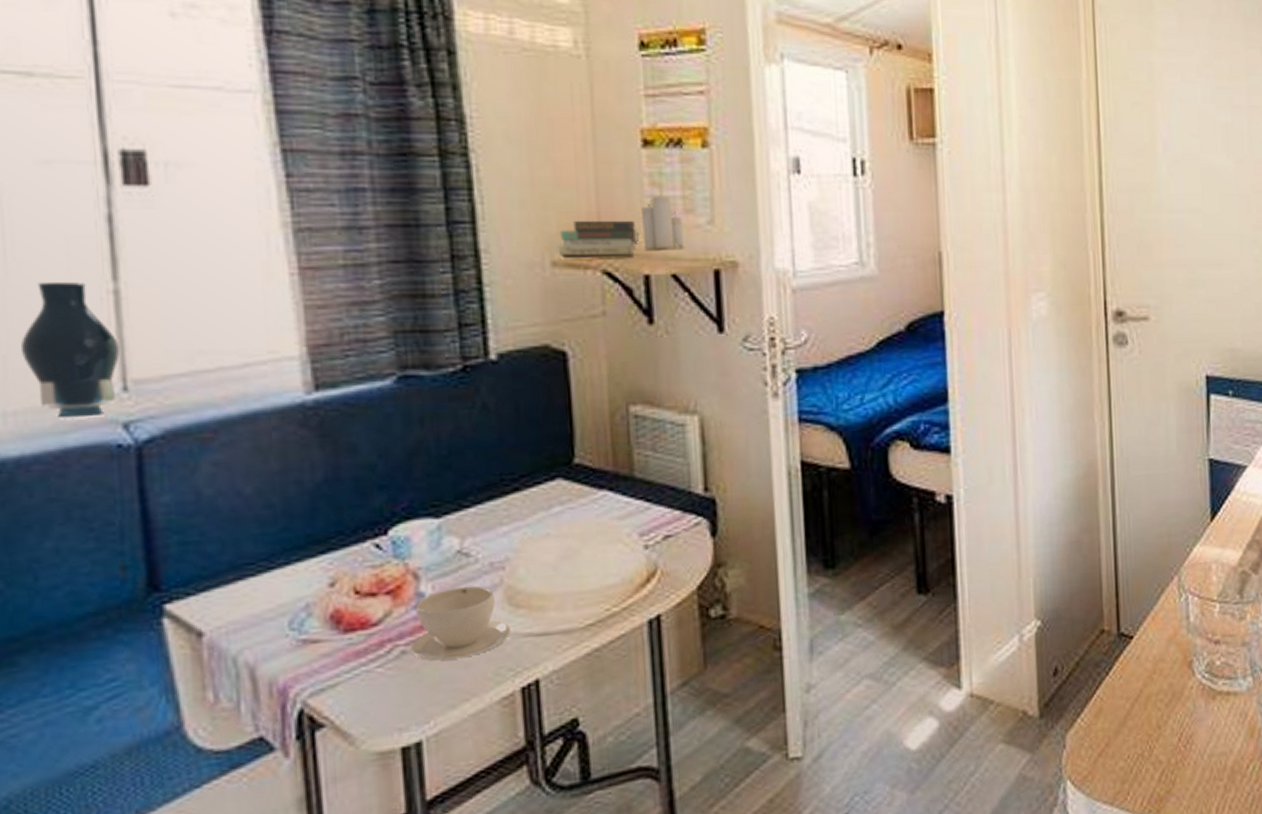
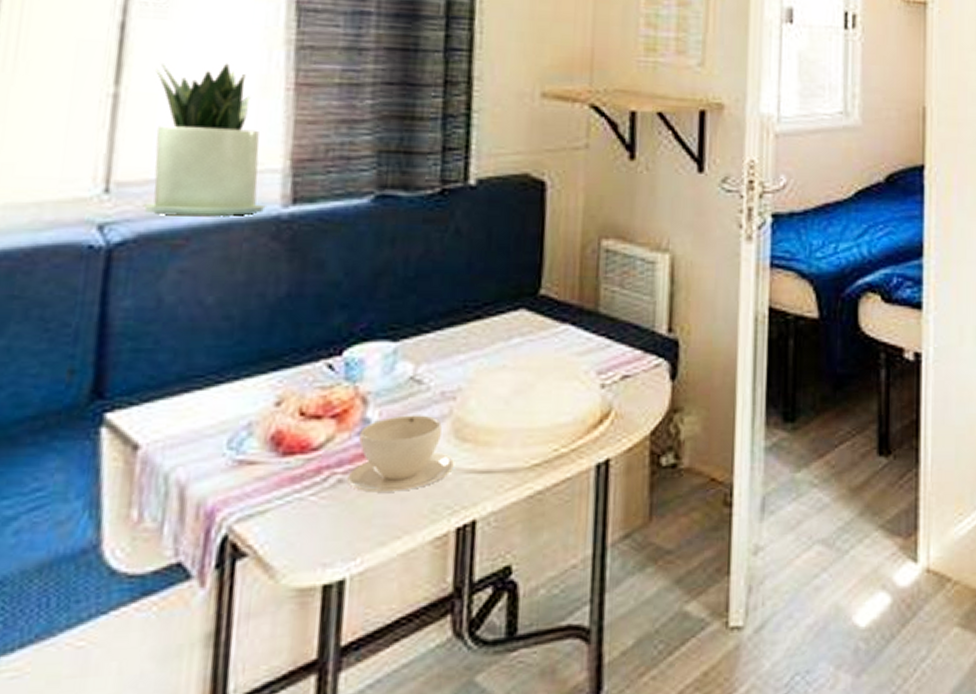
vase: present [21,282,120,419] -> none [13,82,109,217]
planter: none [153,251,289,410] -> present [142,63,266,217]
books: present [559,221,640,259] -> none [550,55,631,95]
candle: present [641,191,685,252] -> none [633,32,674,90]

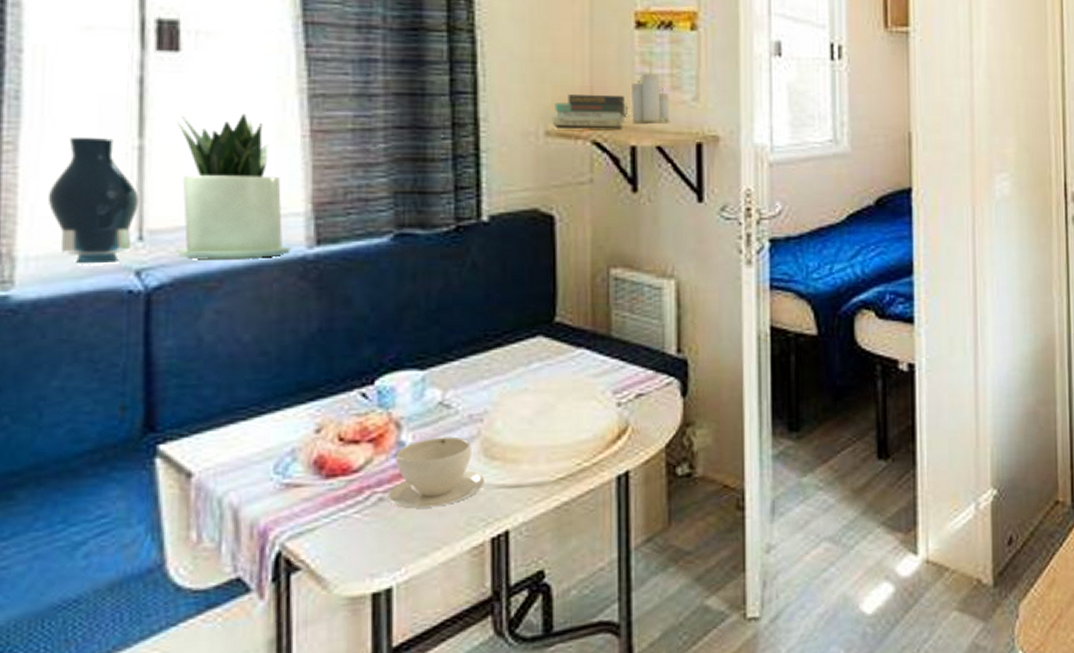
vase: none [13,82,109,217] -> present [49,138,138,264]
books: none [550,55,631,95] -> present [553,95,629,131]
candle: none [633,32,674,90] -> present [632,69,671,125]

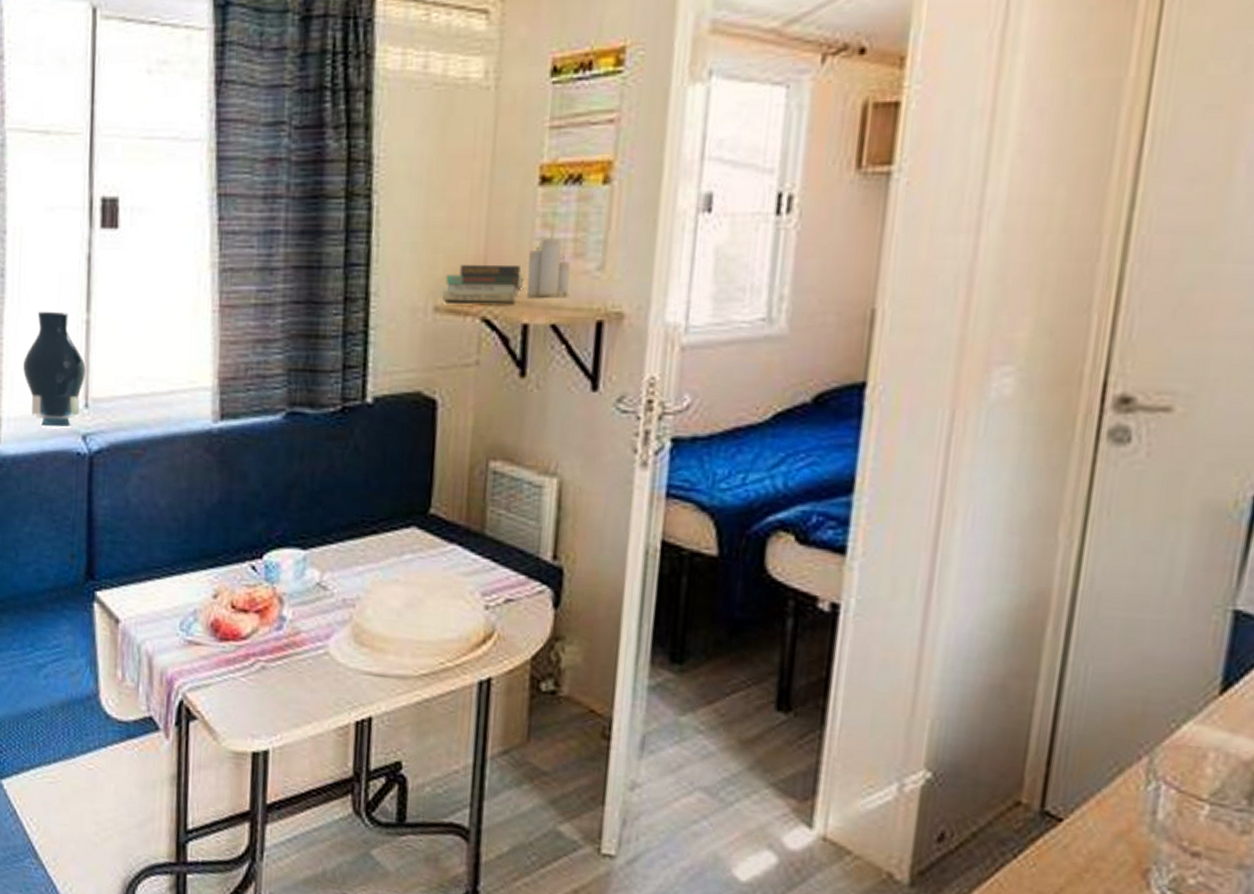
planter: present [175,113,292,260] -> none [111,288,201,430]
teacup: present [388,436,485,509] -> none [269,616,354,683]

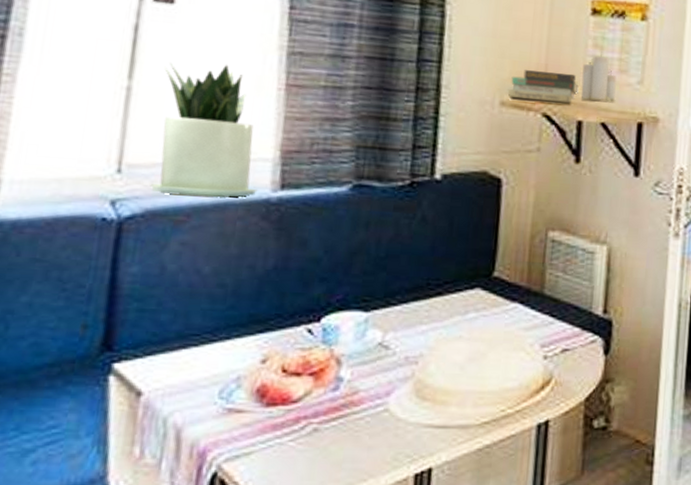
vase: present [23,312,86,428] -> none [38,74,122,192]
planter: none [111,288,201,430] -> present [150,62,258,198]

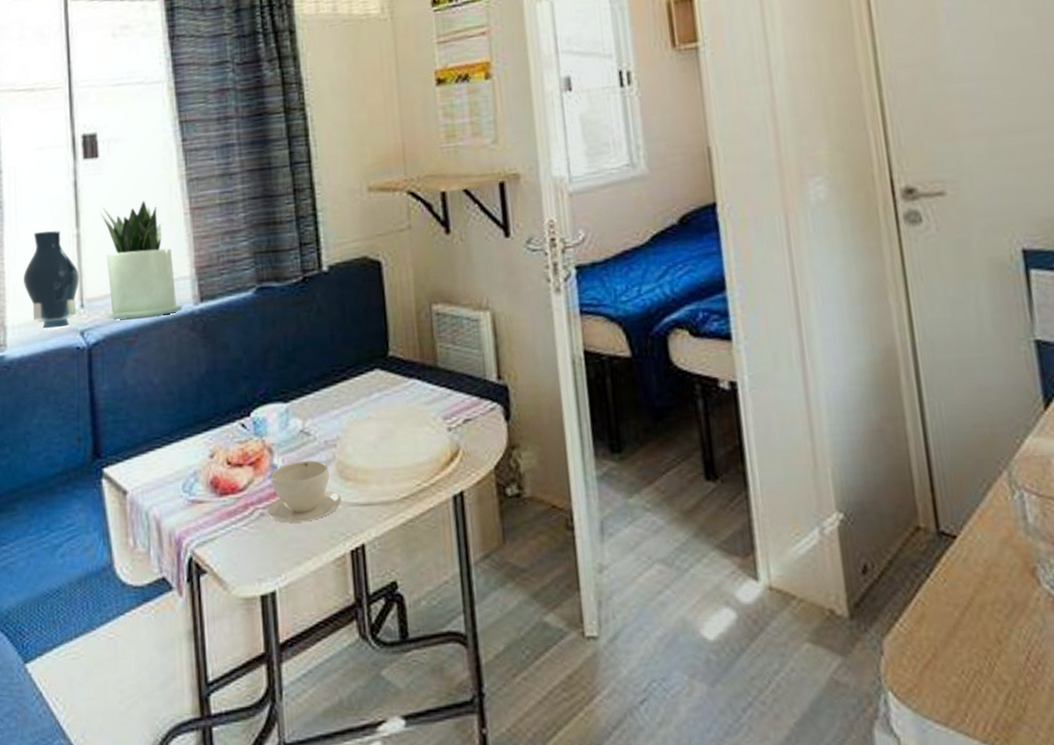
vase: none [38,74,122,192] -> present [24,231,79,329]
teacup: none [322,375,414,441] -> present [267,460,342,523]
books: present [508,70,579,106] -> none [373,148,437,185]
candle: present [580,53,617,103] -> none [437,120,474,172]

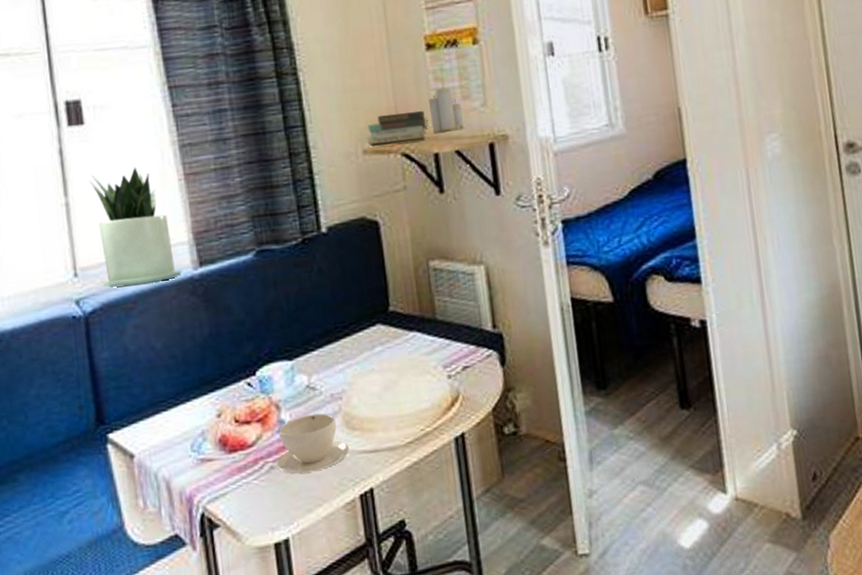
vase: present [24,231,79,329] -> none [10,200,71,300]
books: none [373,148,437,185] -> present [368,111,429,148]
candle: none [437,120,474,172] -> present [428,84,465,134]

